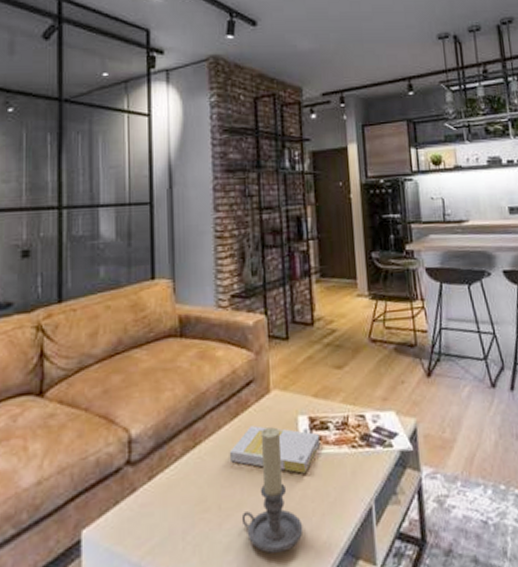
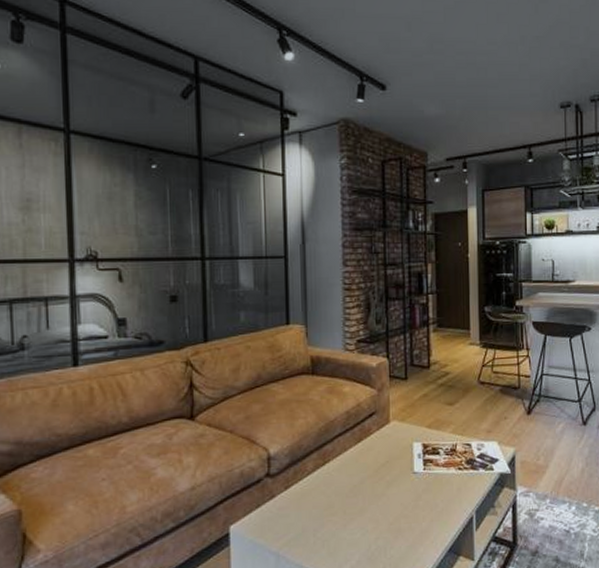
book: present [229,424,321,474] -> none [353,448,432,489]
candle holder: present [241,427,304,554] -> none [363,451,415,549]

